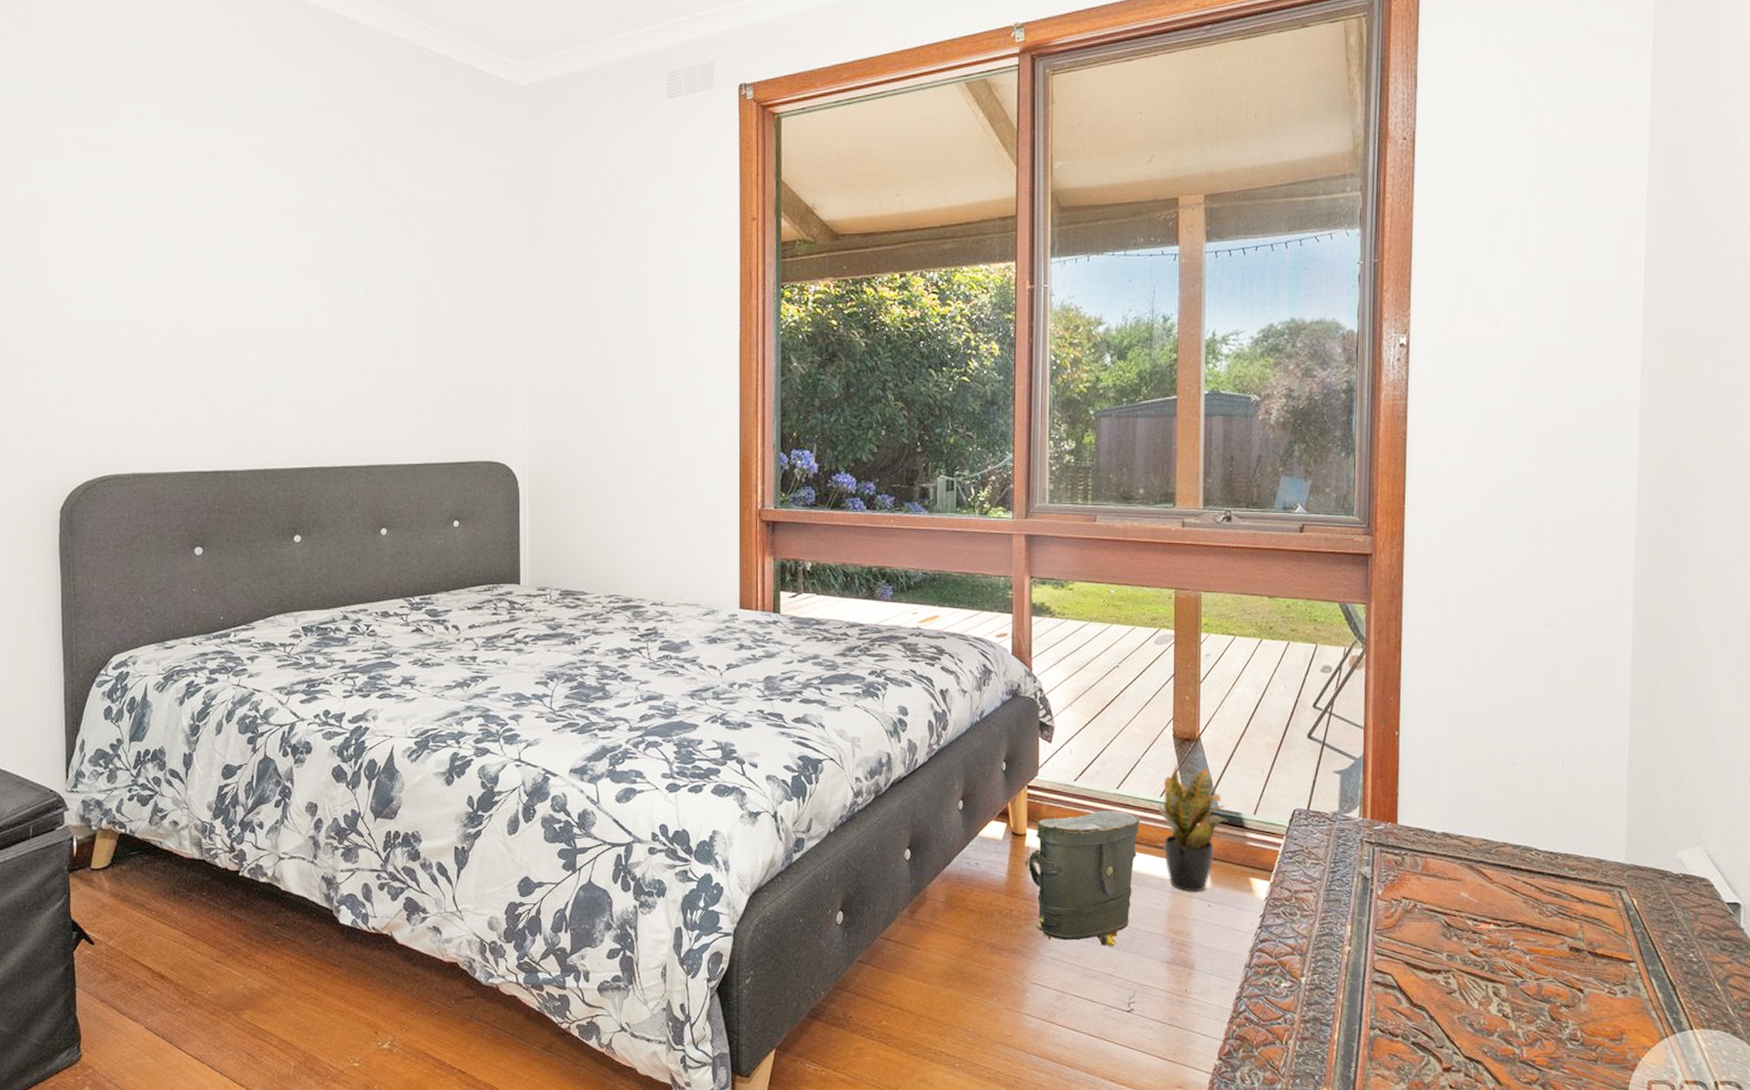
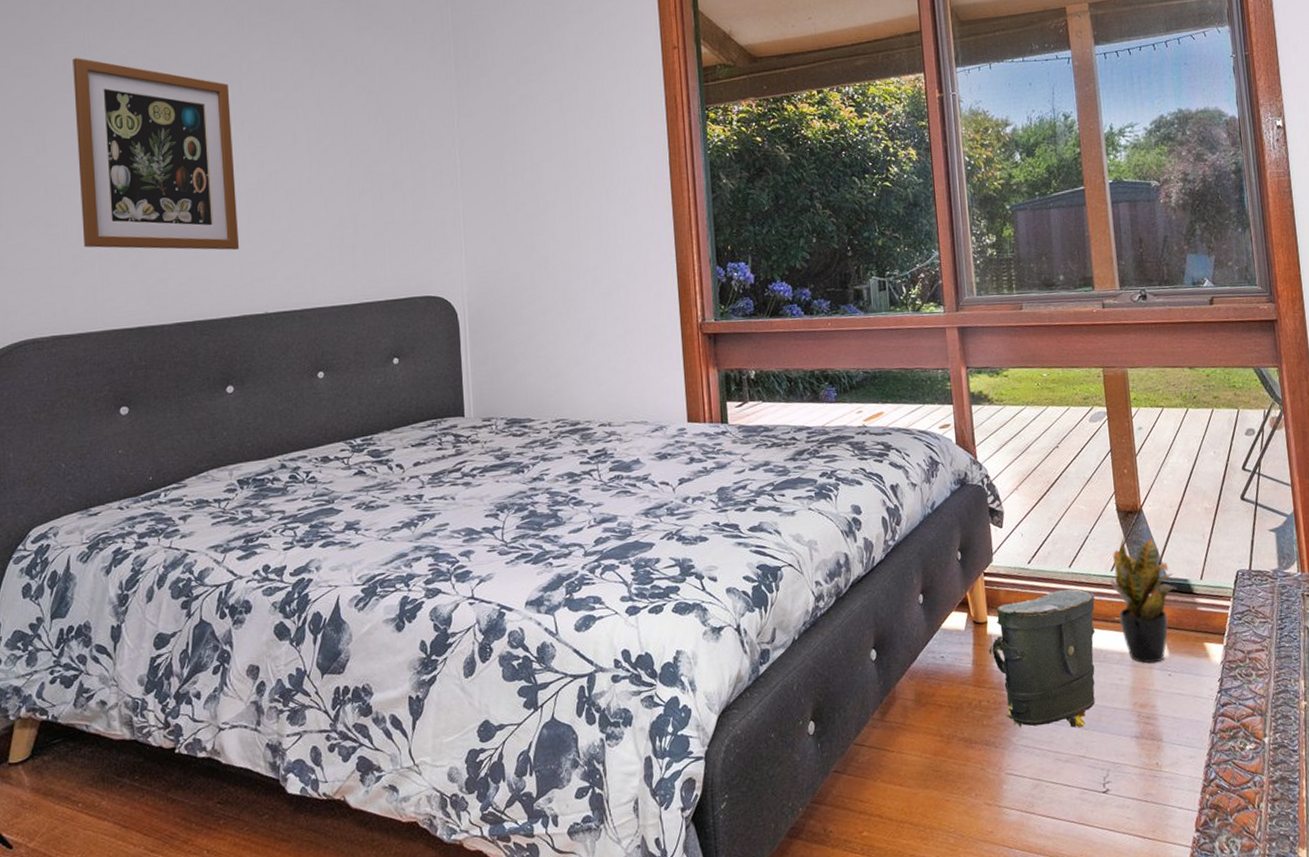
wall art: none [155,196,311,401] -> present [73,58,240,250]

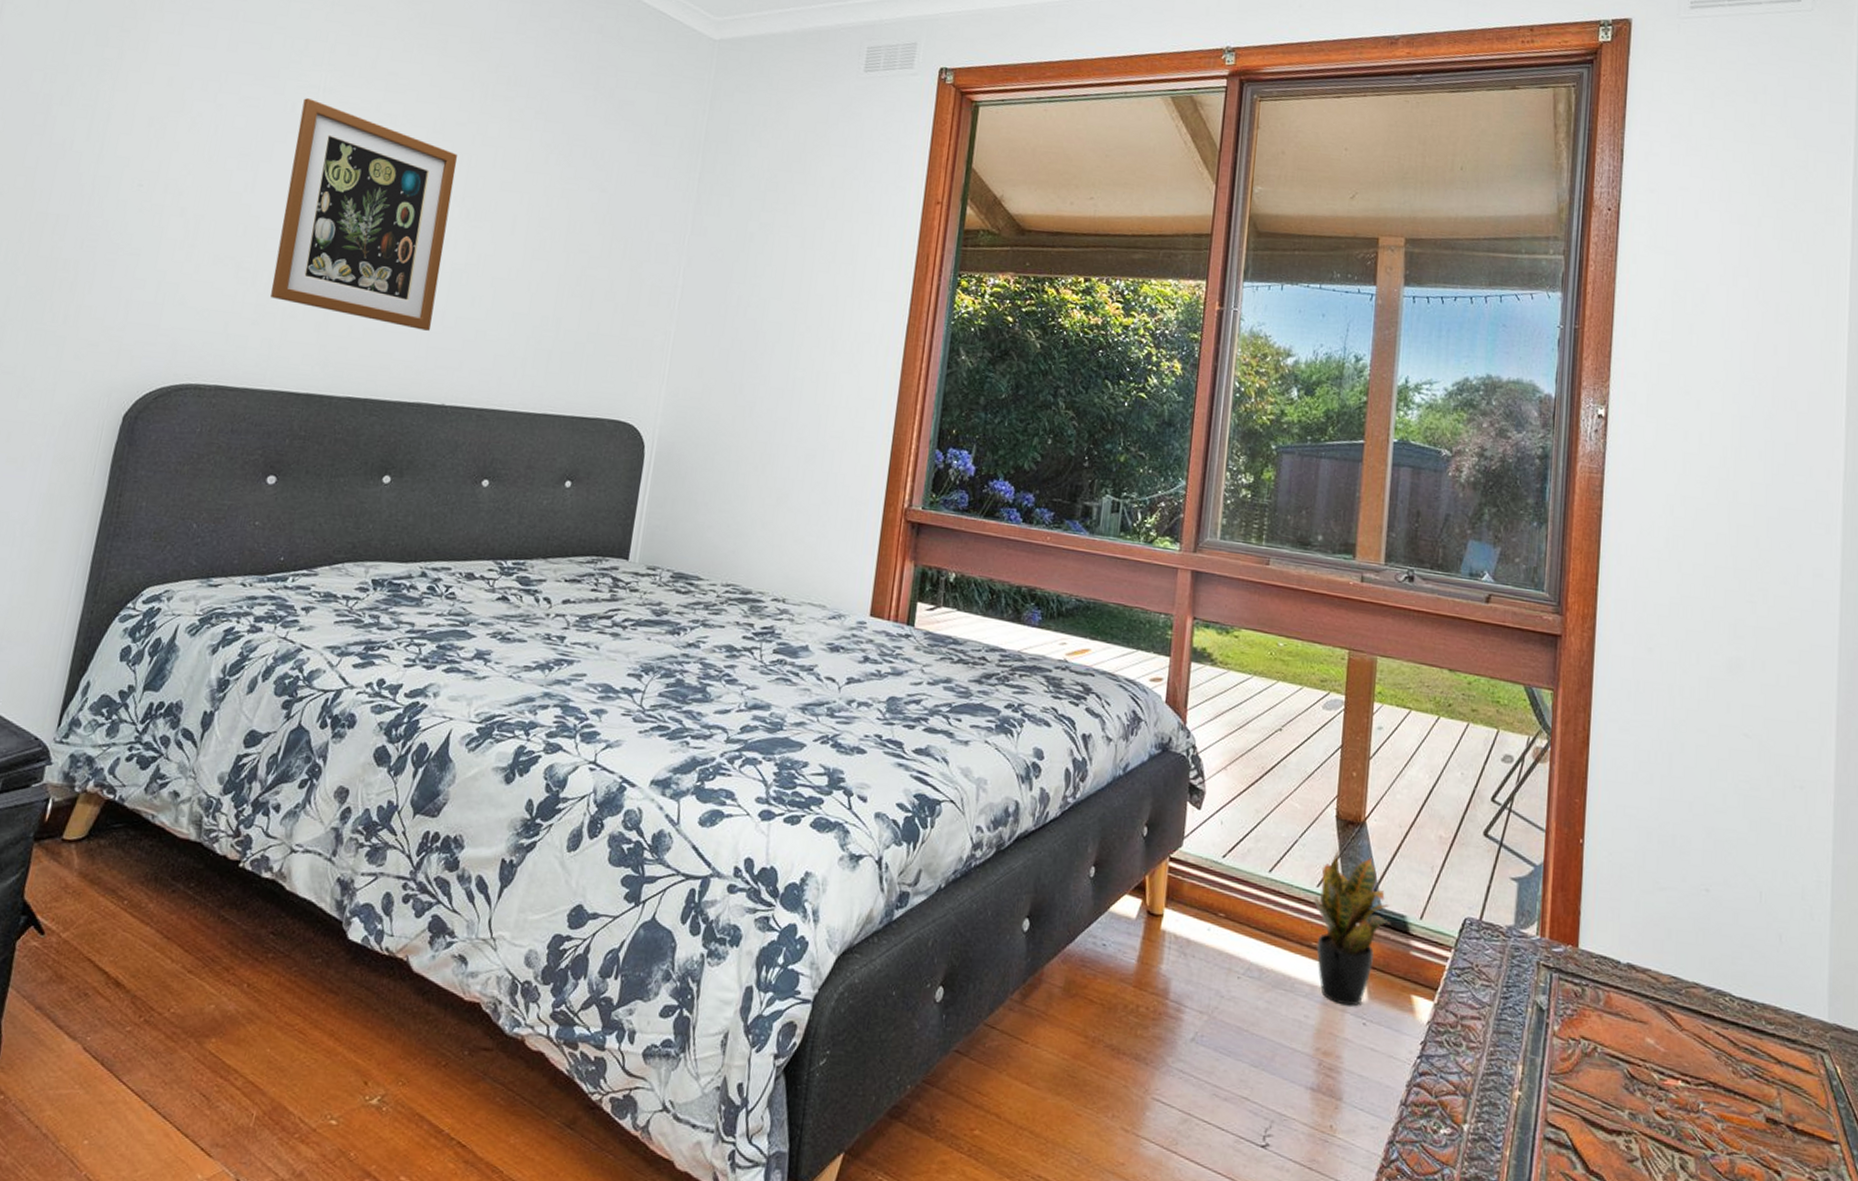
bag: present [989,588,1095,728] -> none [1159,895,1294,1063]

